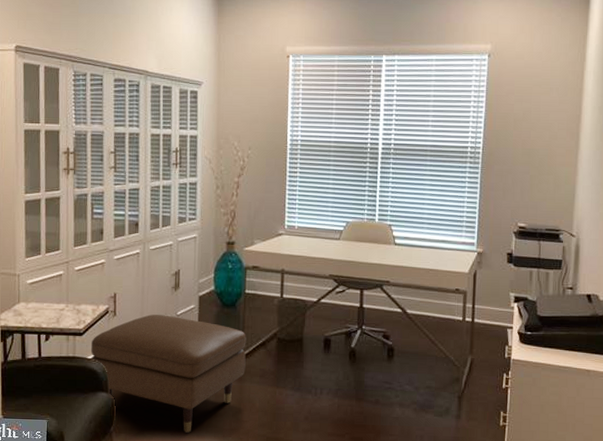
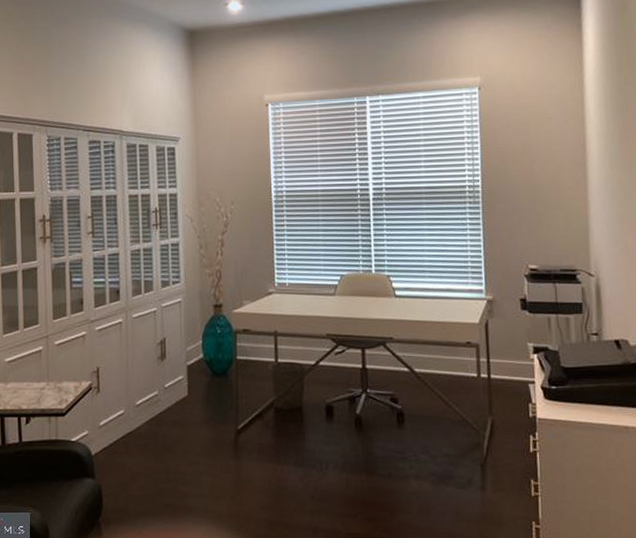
ottoman: present [90,314,246,433] -> none [74,388,242,520]

